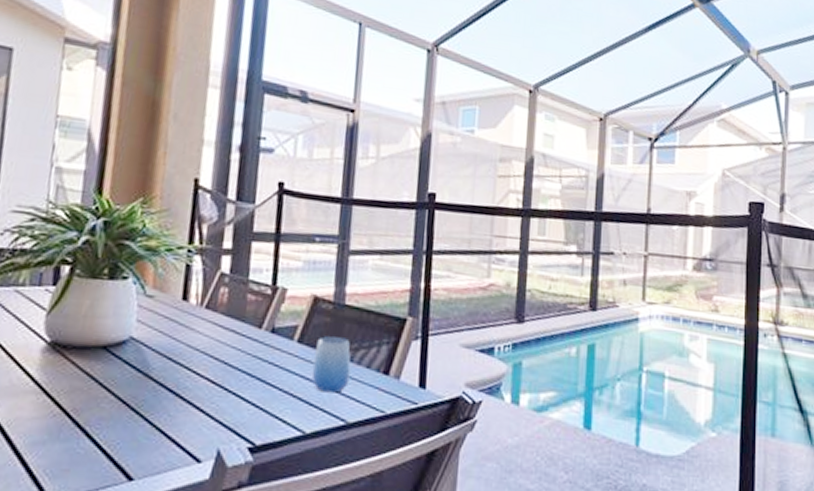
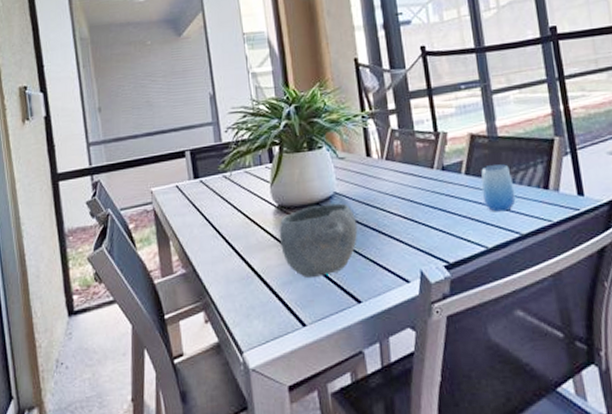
bowl: none [40,349,151,442] -> present [279,203,358,279]

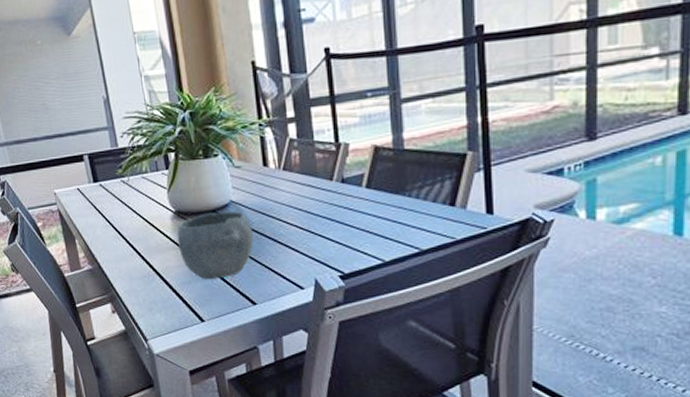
cup: present [481,164,516,212] -> none [382,179,418,227]

